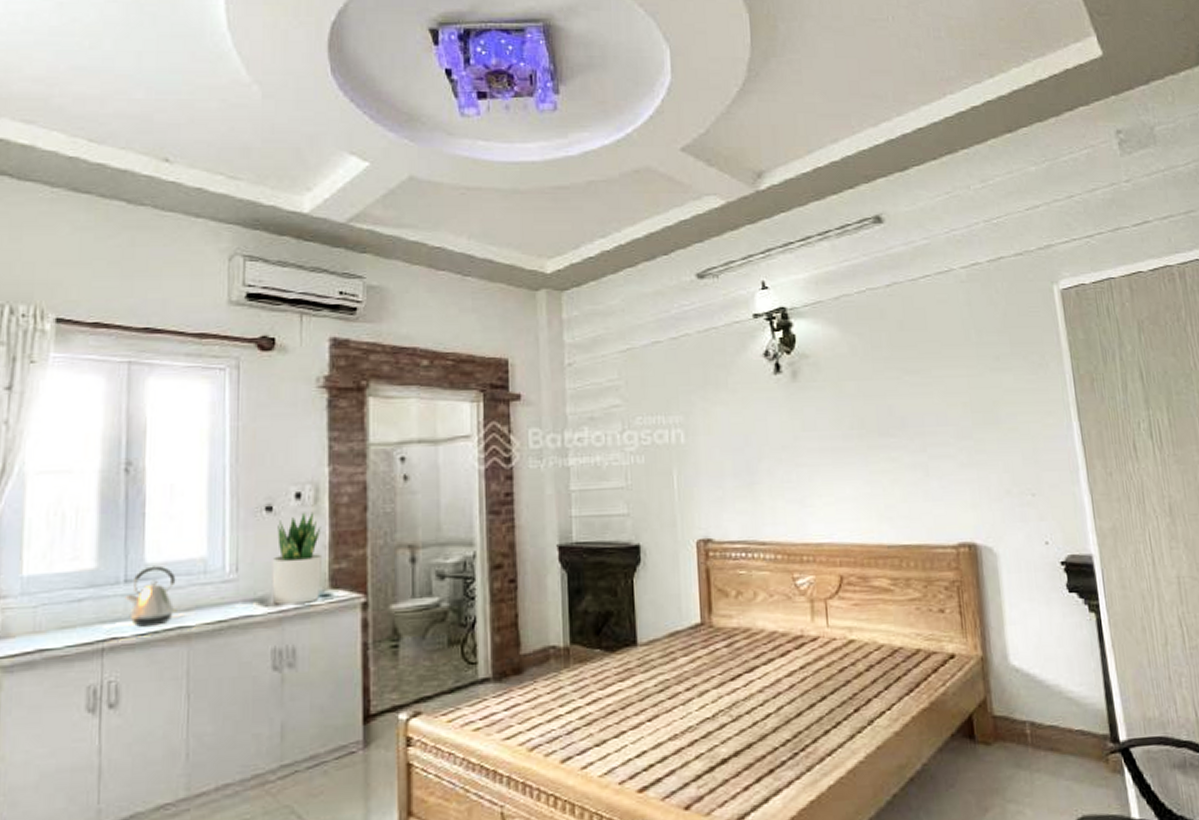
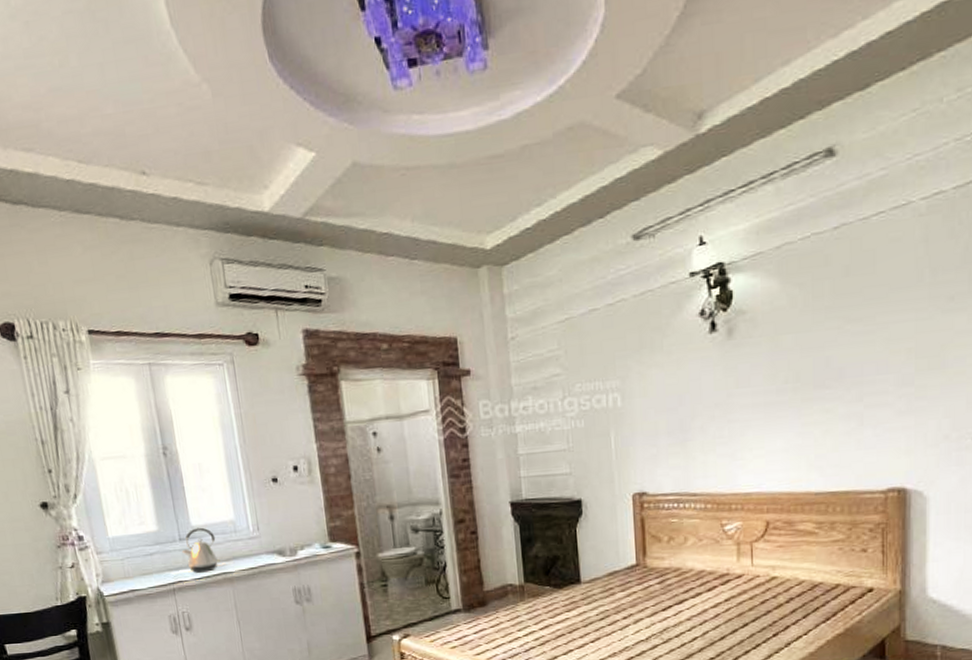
planter: present [271,511,321,606] -> none [283,481,323,556]

